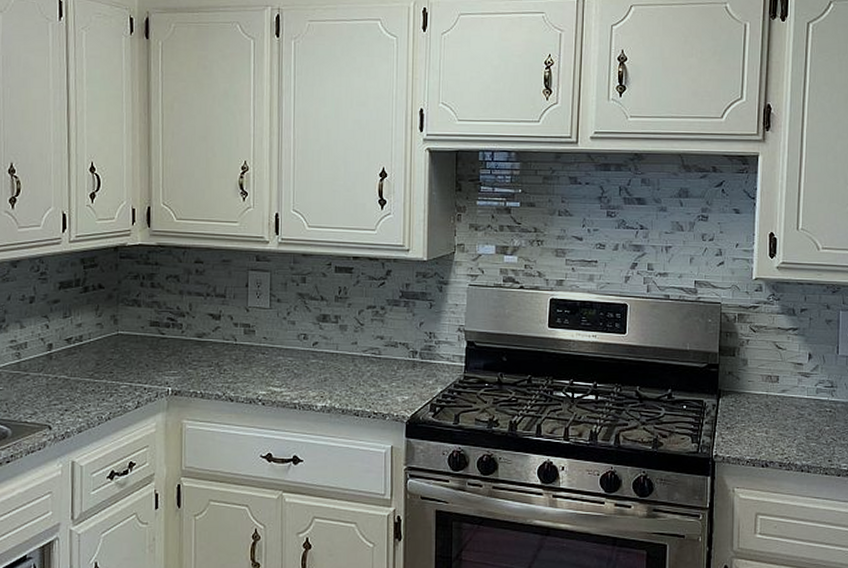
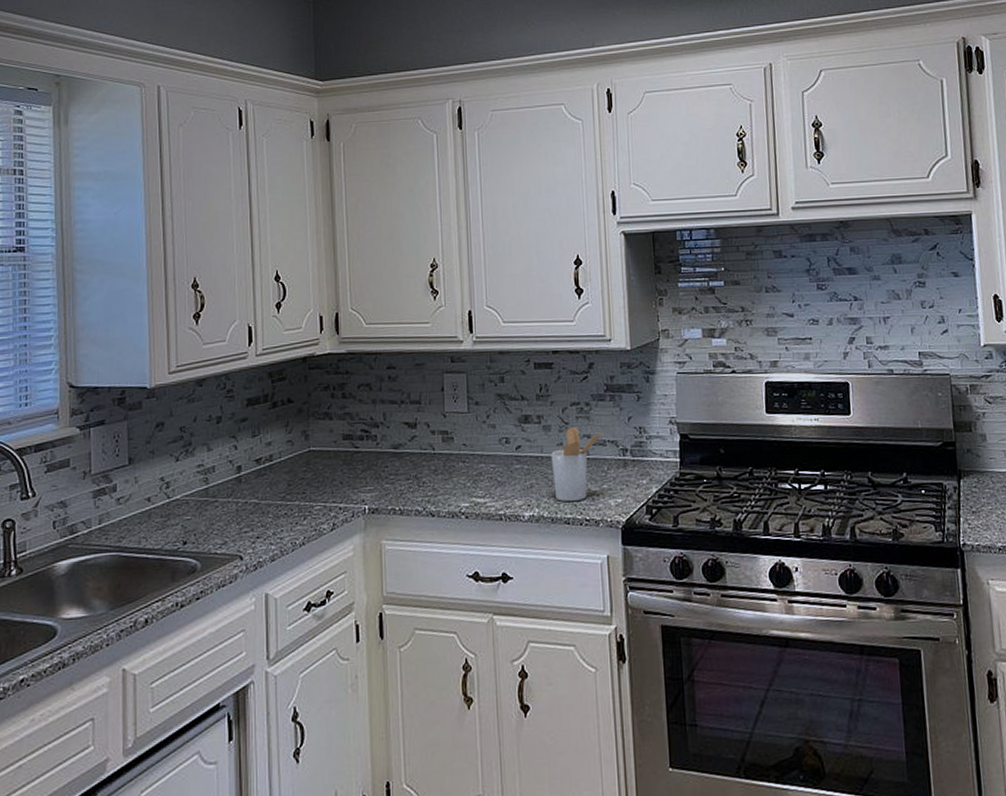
utensil holder: none [345,328,397,395] -> present [551,426,605,501]

